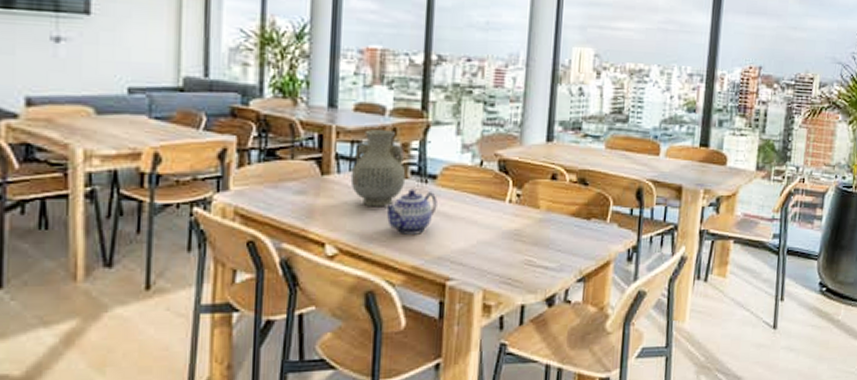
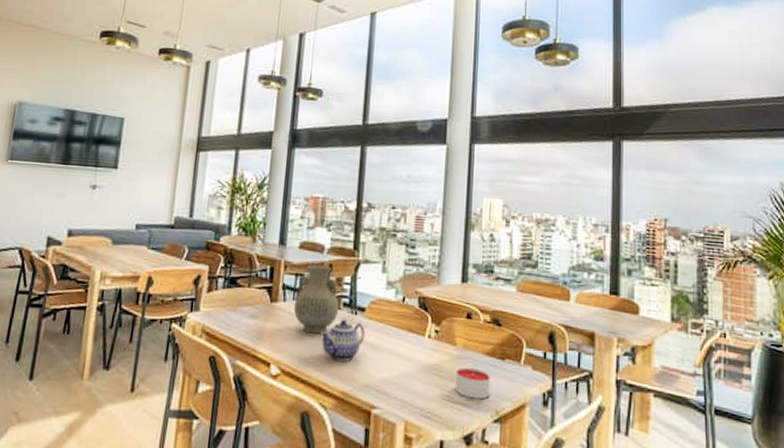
candle: none [537,230,575,261] -> present [455,367,491,400]

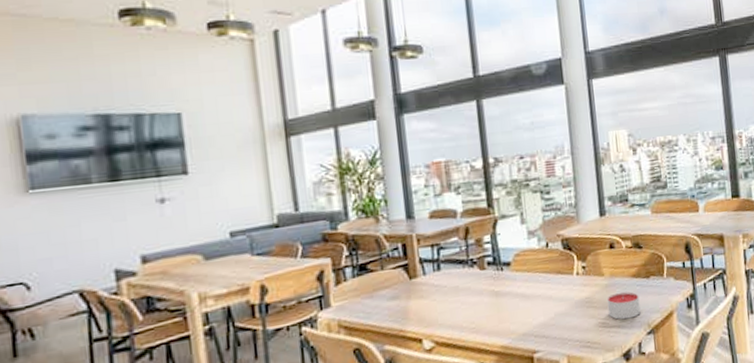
vase: present [293,265,339,334] -> none [435,229,484,300]
teapot: present [320,319,365,362] -> none [469,277,515,320]

